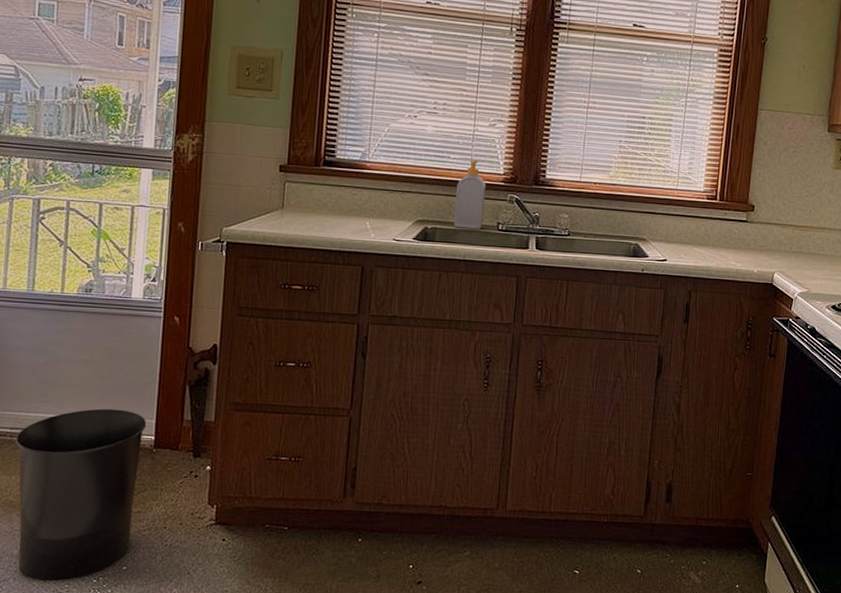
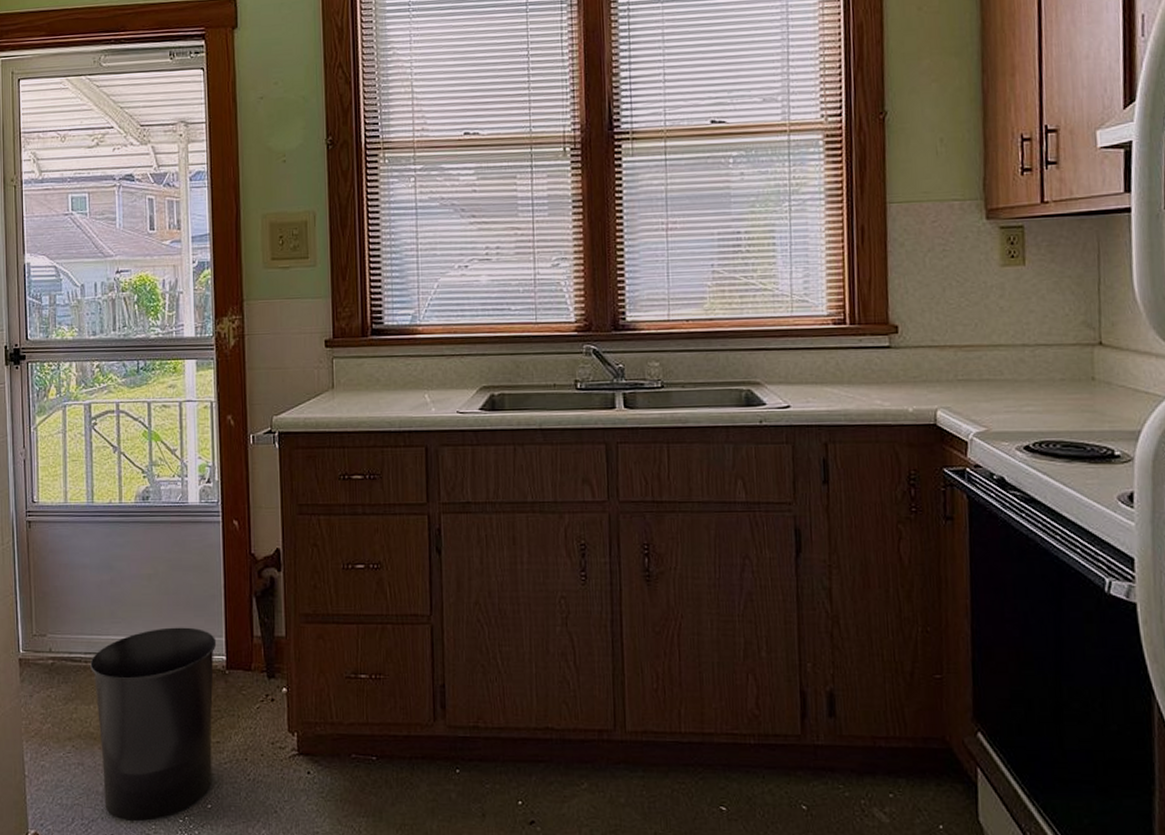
soap bottle: present [453,159,486,229] -> none [522,308,558,391]

